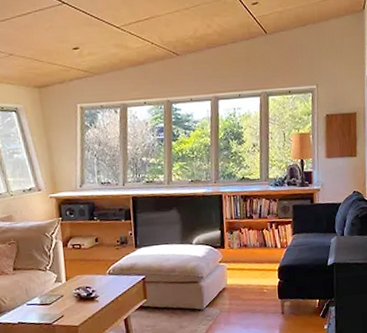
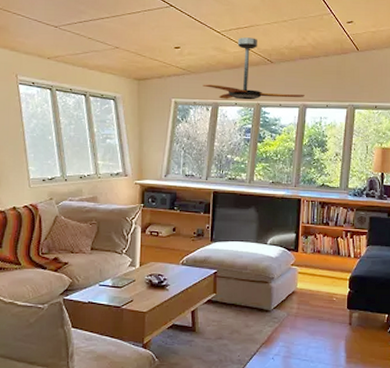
ceiling fan: none [107,30,215,99] -> present [202,37,305,100]

